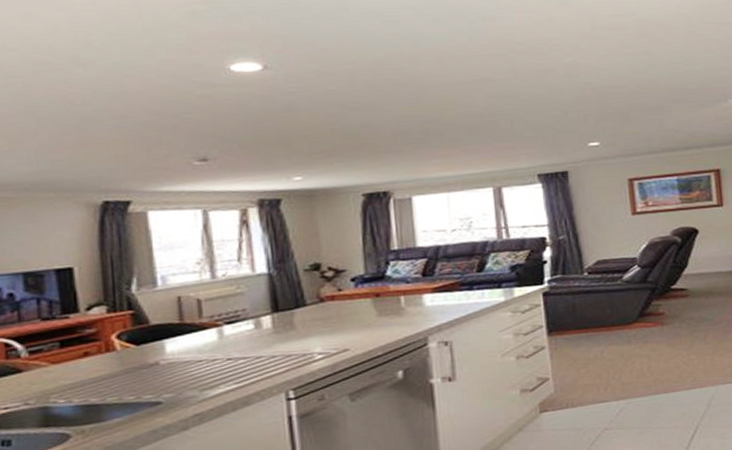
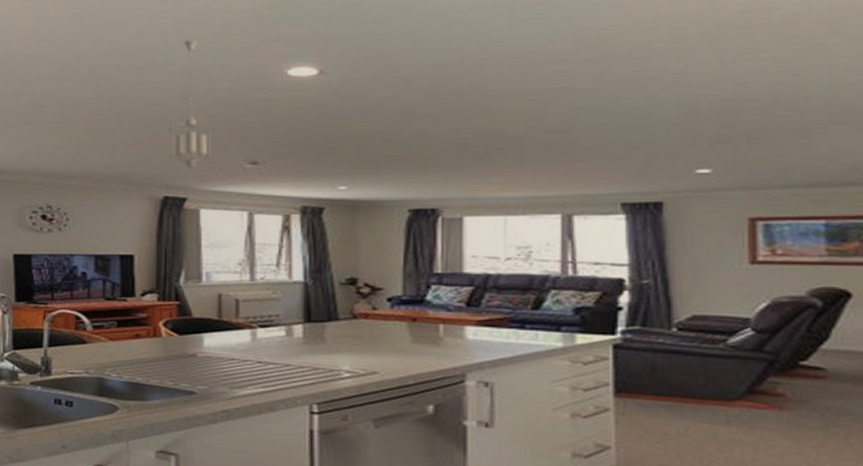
pendant light: none [101,34,158,171] -> present [168,39,214,170]

